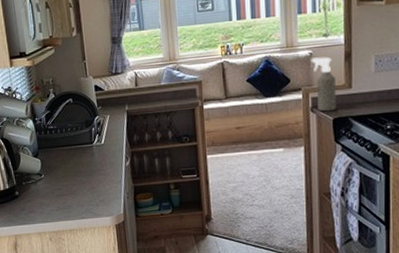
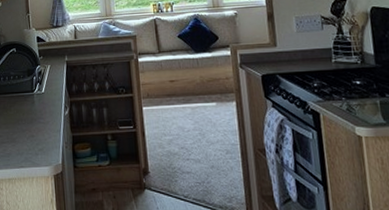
spray bottle: present [311,57,336,112] -> none [236,17,264,68]

